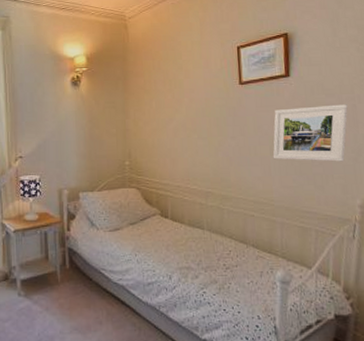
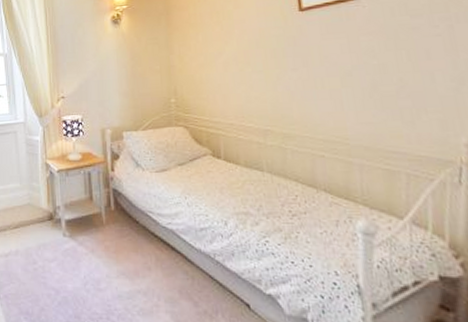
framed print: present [273,104,348,162] -> none [344,25,443,93]

